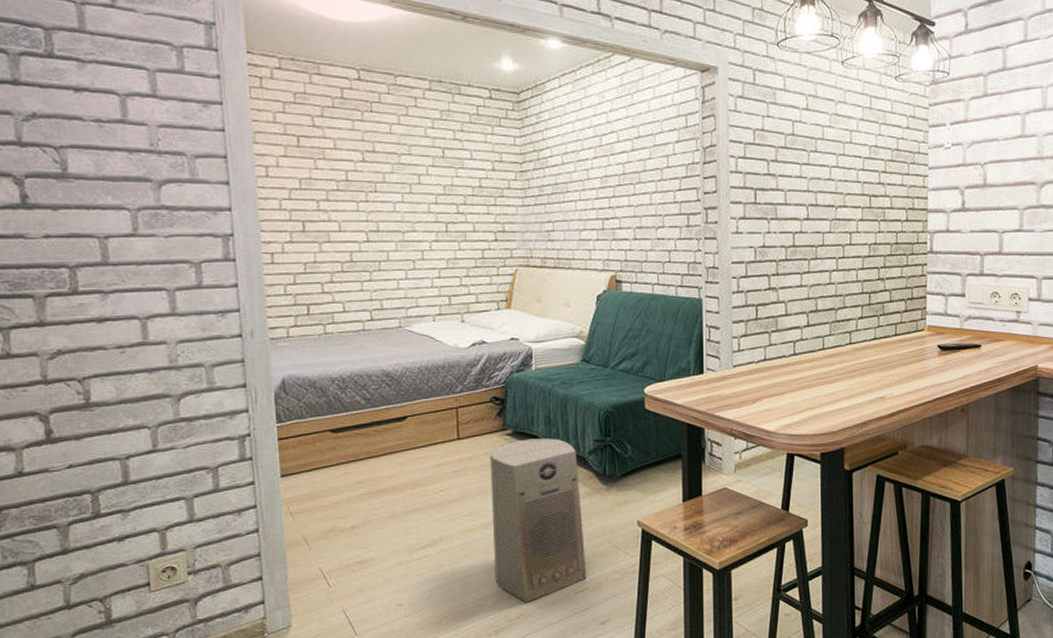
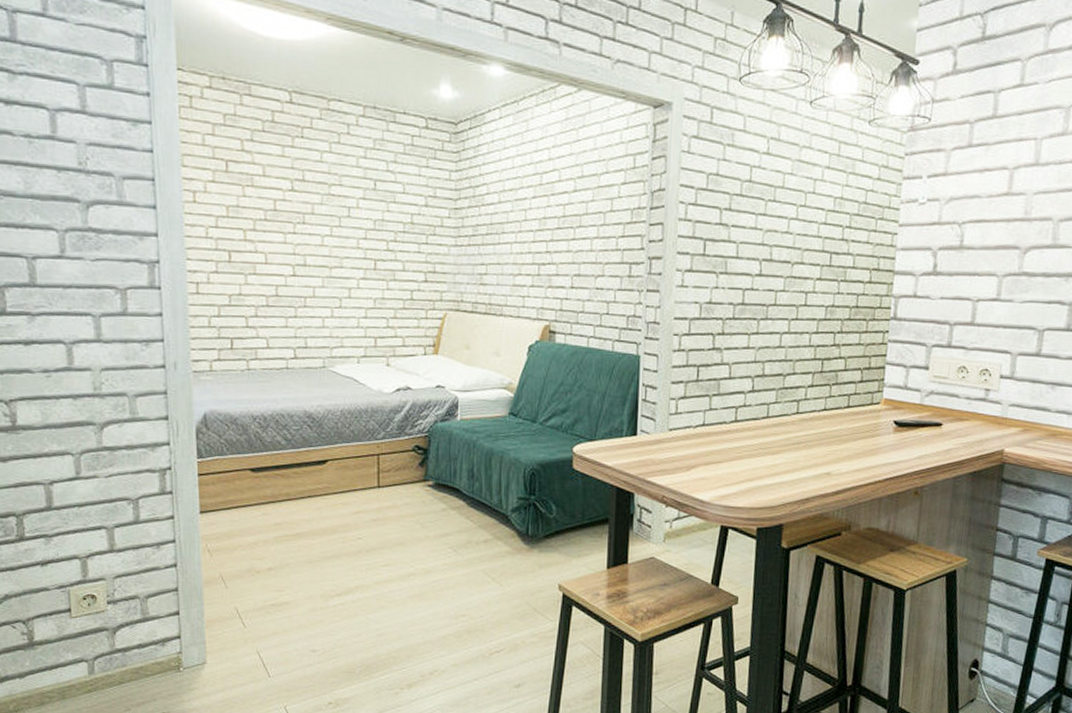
air purifier: present [490,438,587,603] -> none [409,492,504,659]

